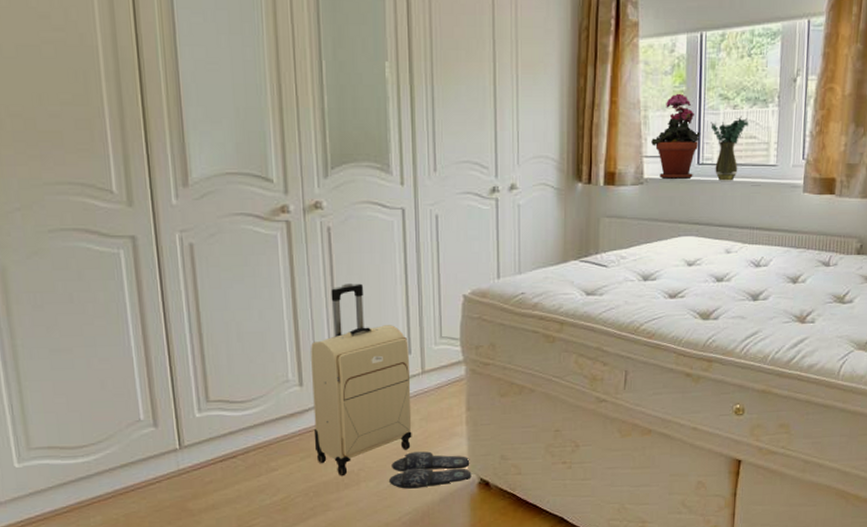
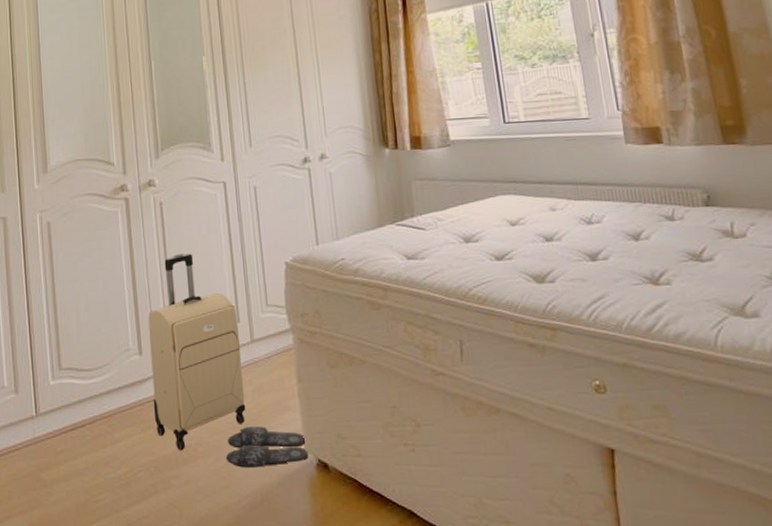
potted plant: present [651,93,701,180] -> none [452,58,503,141]
vase: present [710,115,749,181] -> none [511,73,552,138]

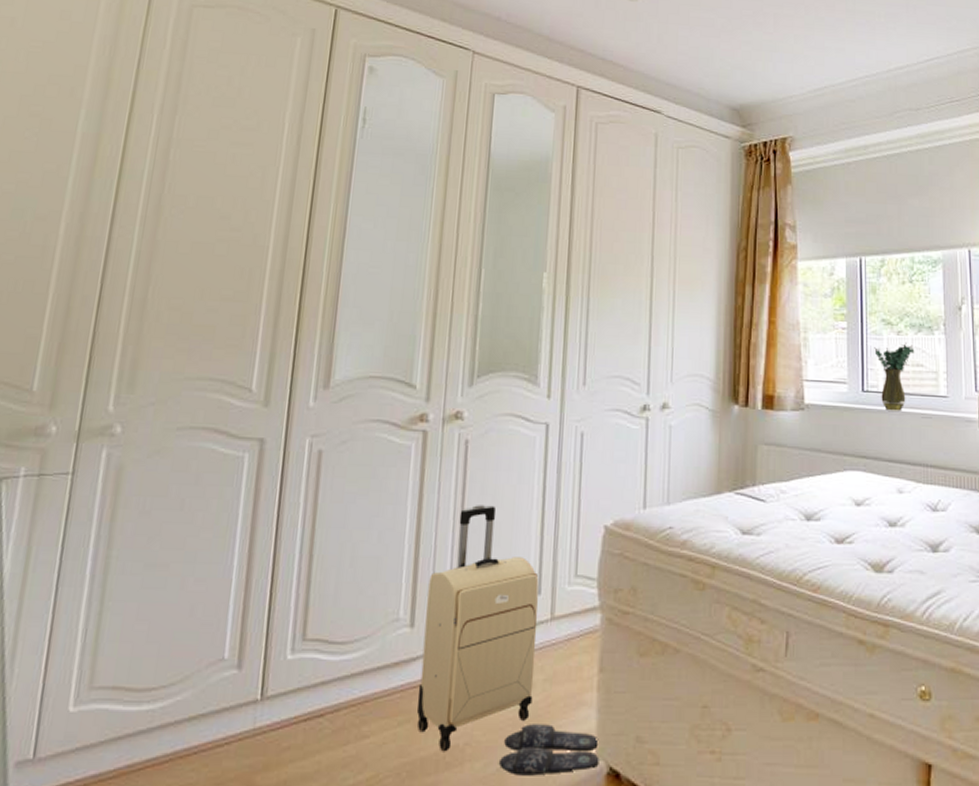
vase: none [511,73,552,138] -> present [874,342,915,411]

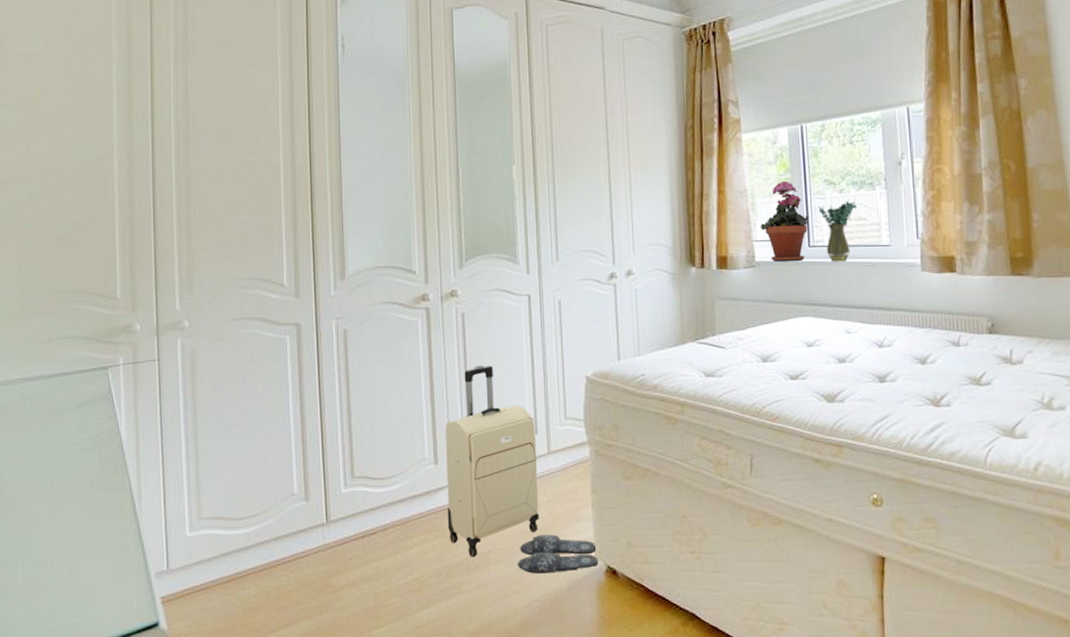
potted plant: none [812,316,865,408] -> present [760,180,810,263]

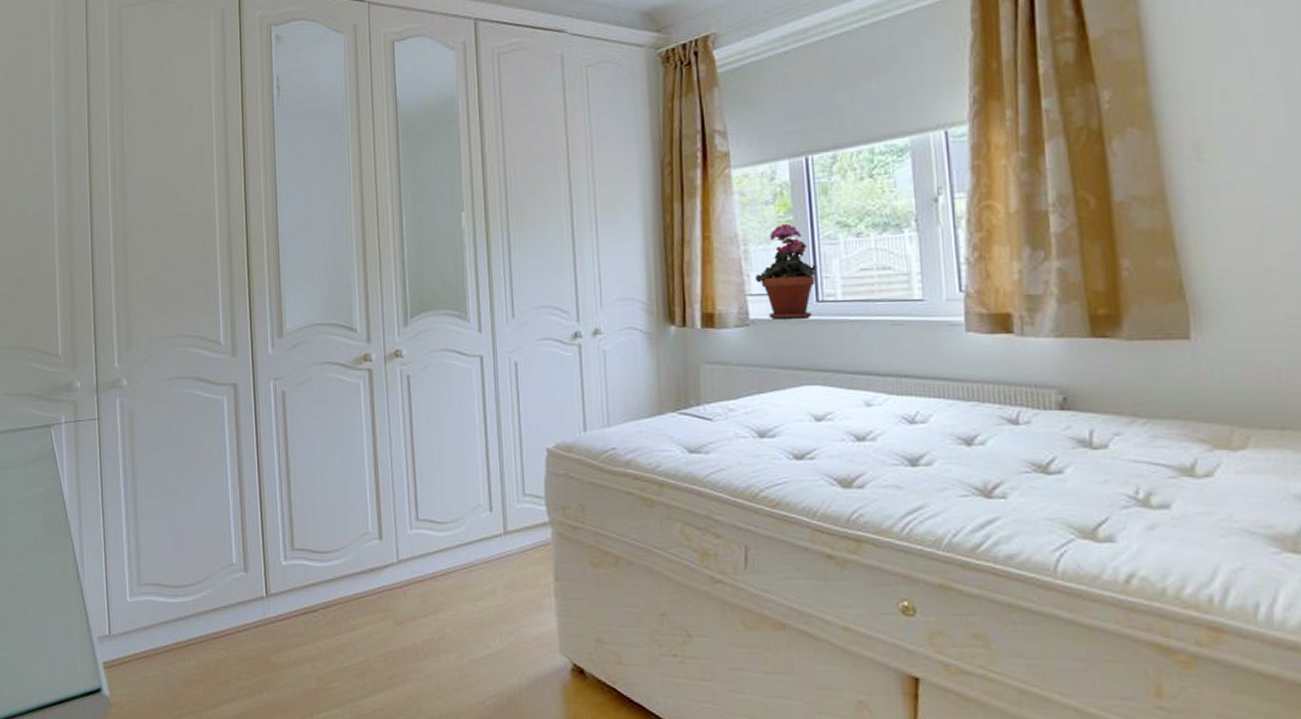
suitcase: present [445,364,539,558] -> none [390,432,495,644]
slippers: present [518,535,599,574] -> none [471,624,563,668]
vase: present [818,199,857,262] -> none [829,244,880,320]

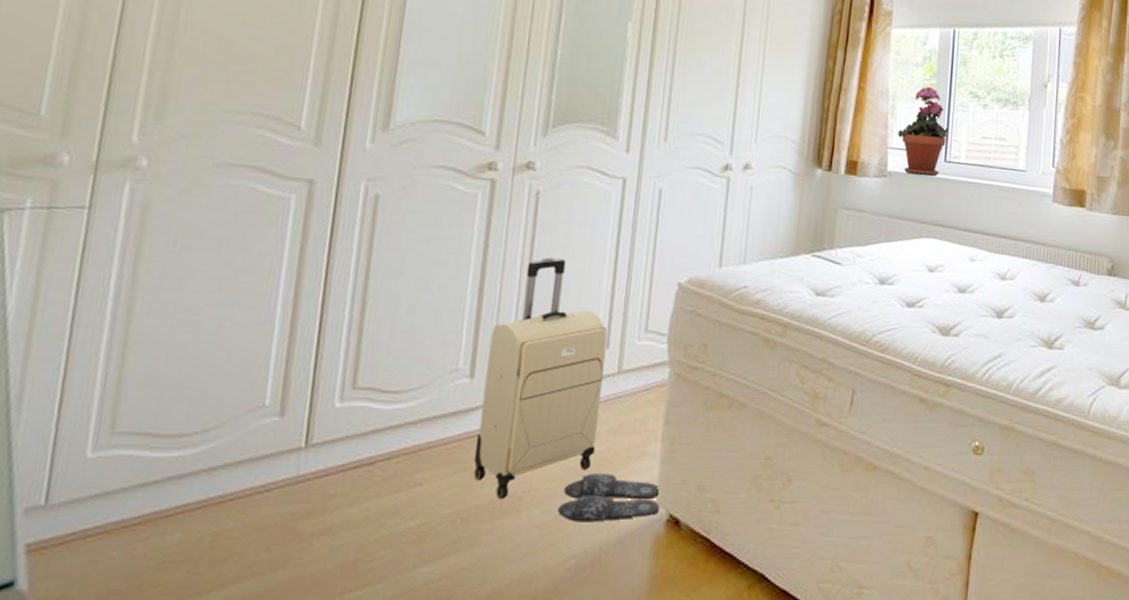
suitcase: none [390,432,495,644] -> present [473,256,608,500]
slippers: none [471,624,563,668] -> present [558,473,660,522]

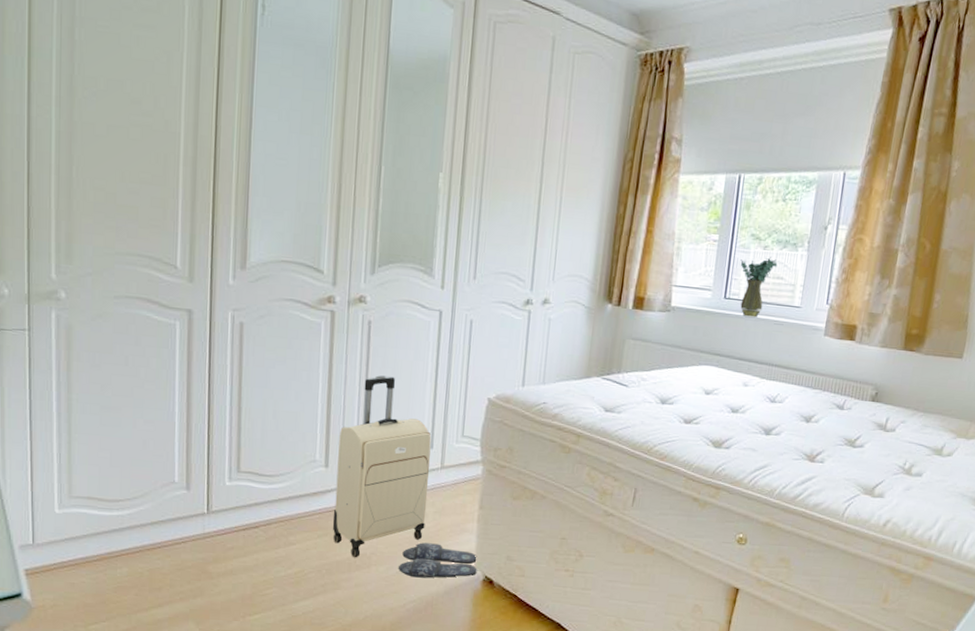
potted plant: present [898,86,950,177] -> none [682,229,731,312]
vase: none [959,115,999,183] -> present [740,256,778,318]

